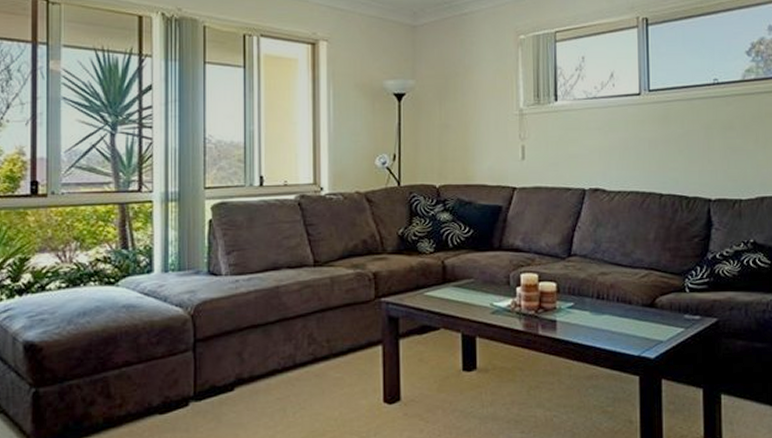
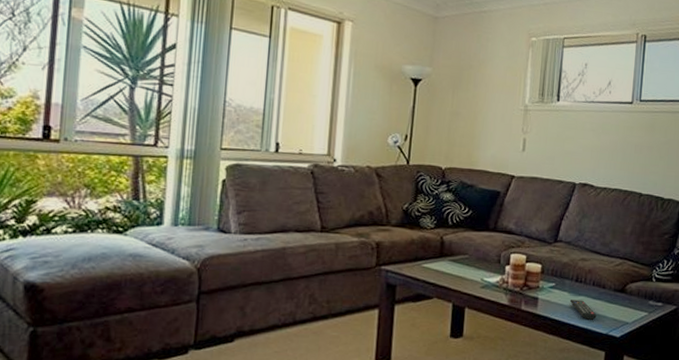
remote control: none [592,319,625,341] -> present [569,299,597,320]

